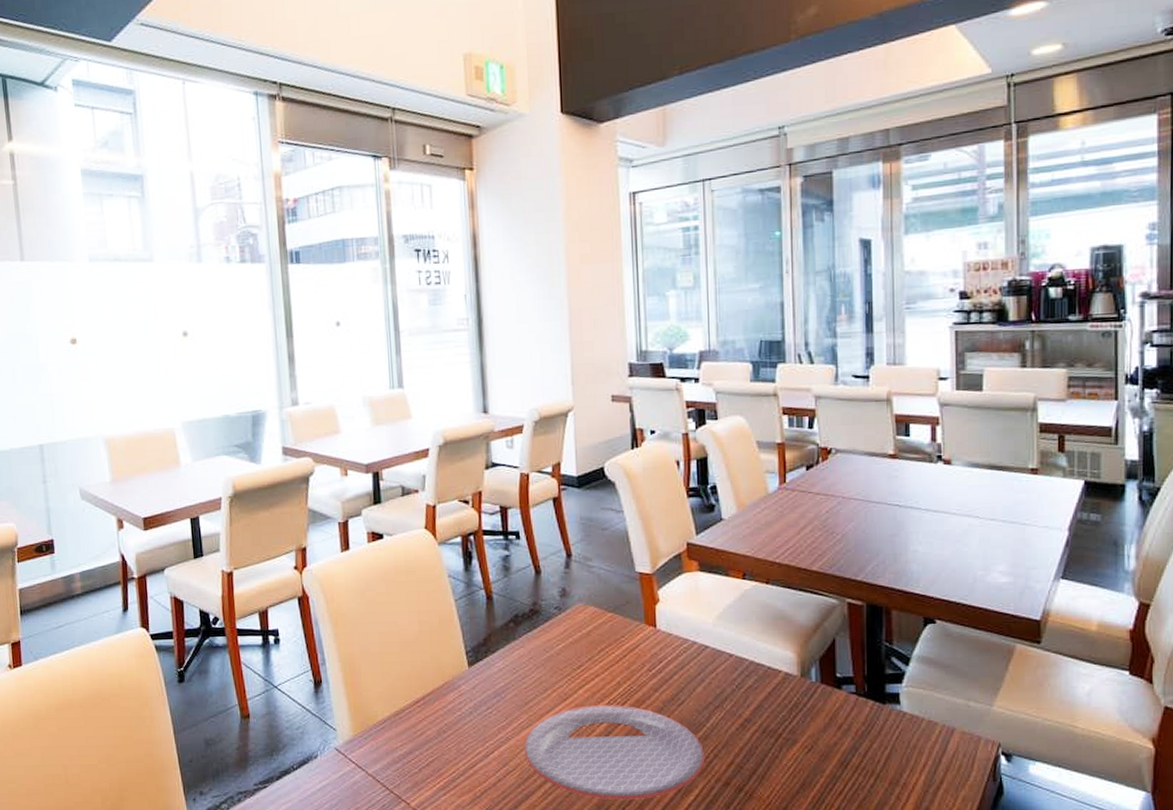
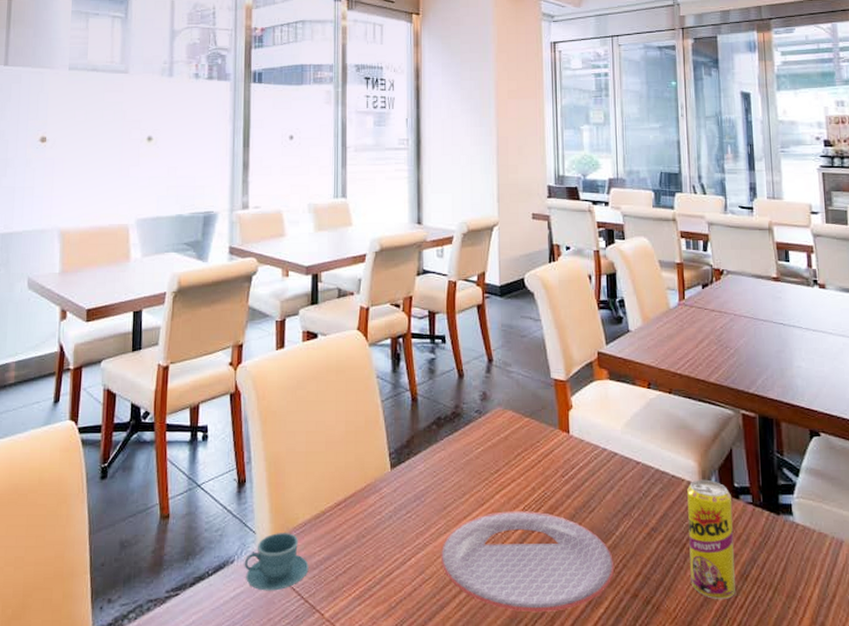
teacup: none [327,729,392,783] -> present [244,533,309,591]
beverage can: none [784,670,835,787] -> present [687,479,736,600]

